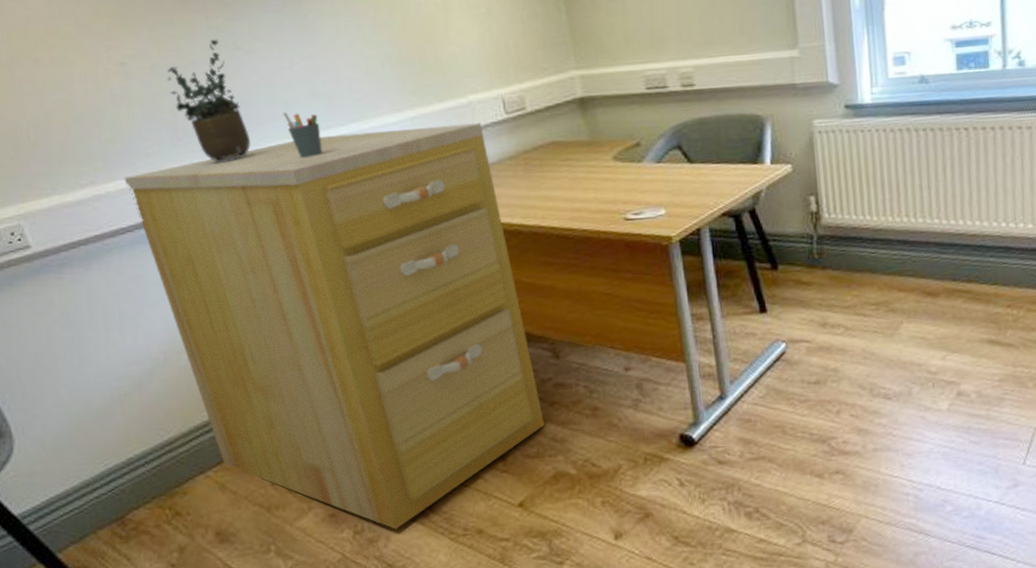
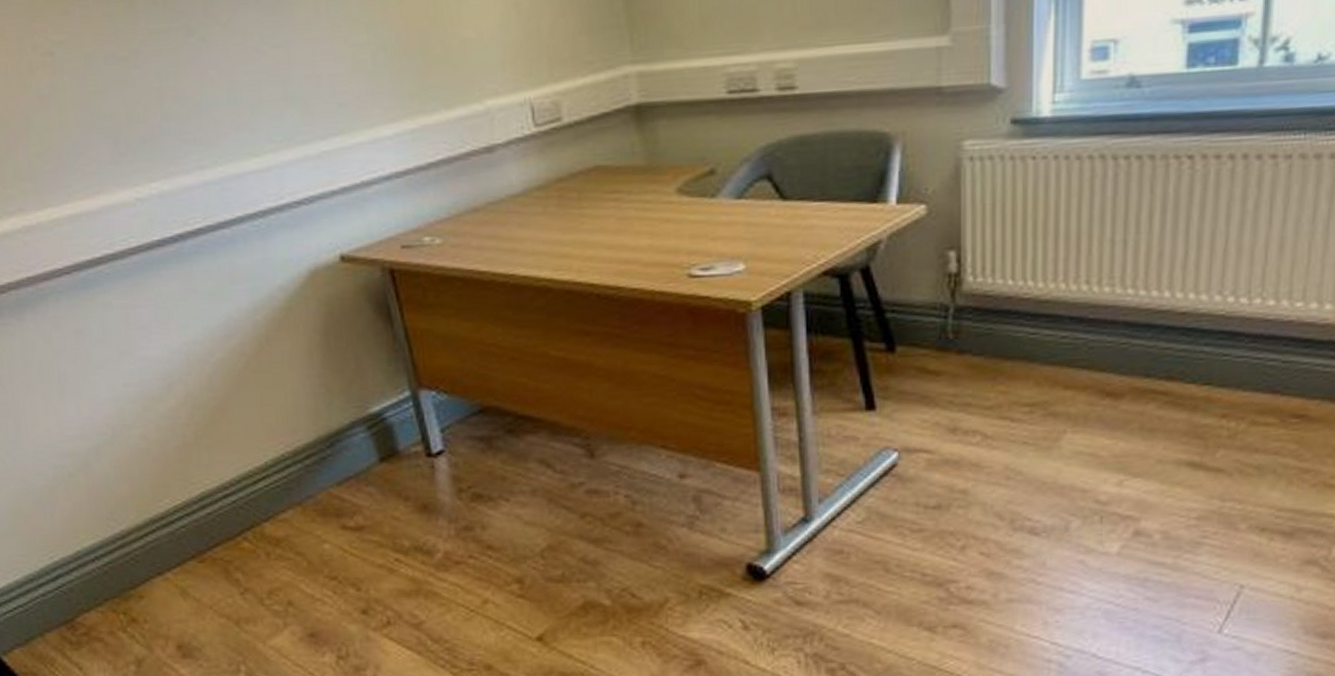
filing cabinet: present [124,122,545,530] -> none [58,137,573,657]
potted plant: present [167,39,251,163] -> none [104,20,209,187]
pen holder: present [283,112,323,159] -> none [248,120,298,184]

